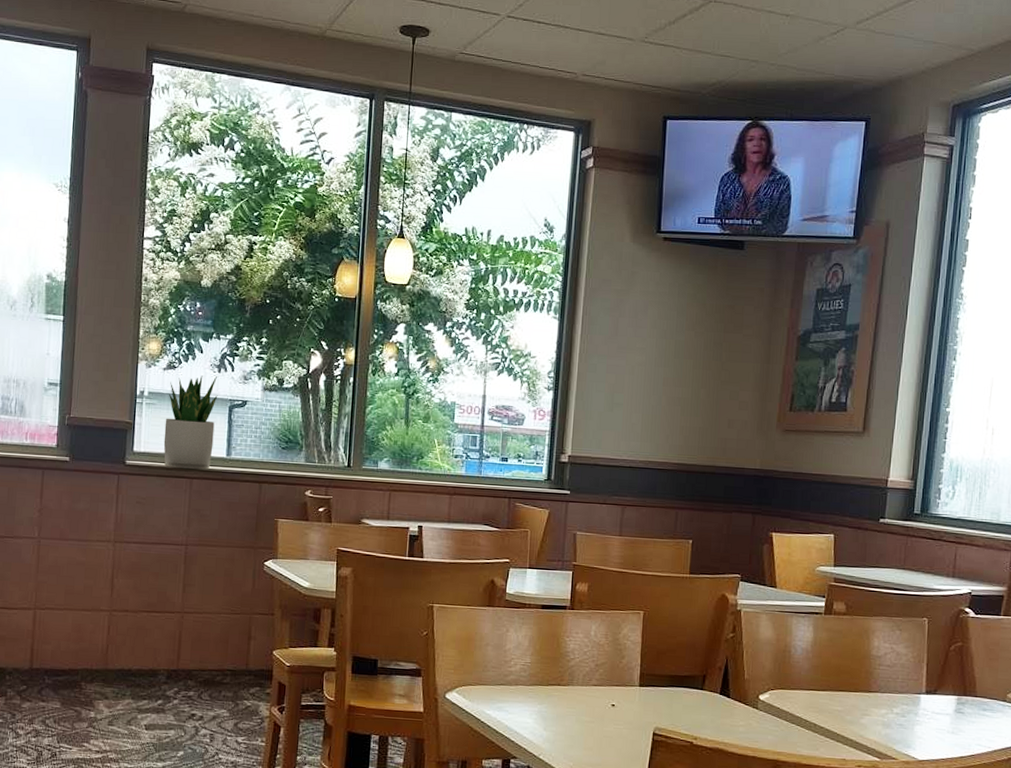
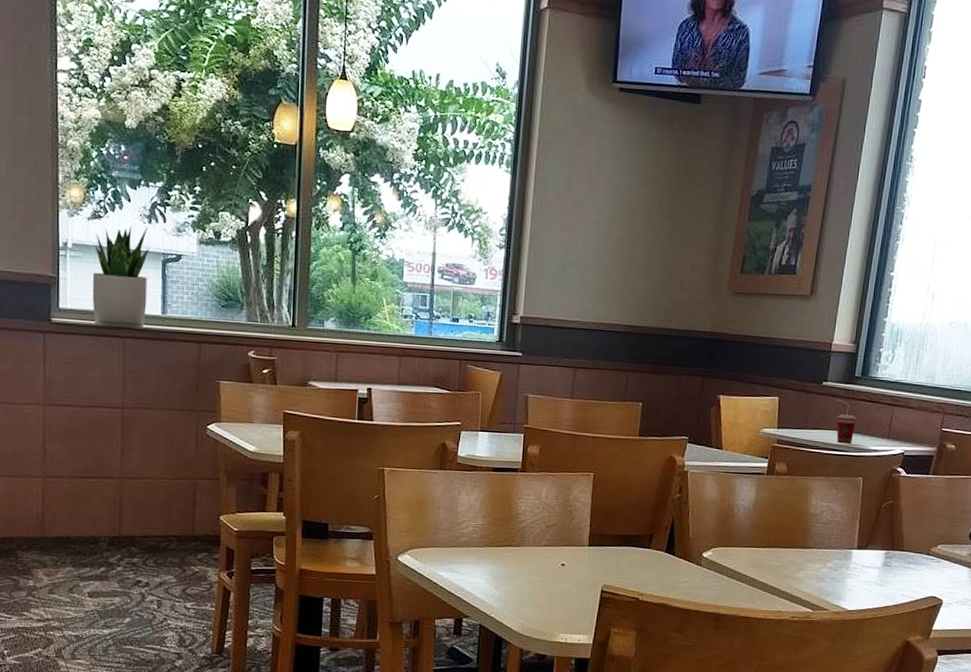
beverage cup: none [894,536,918,583] -> present [835,399,857,445]

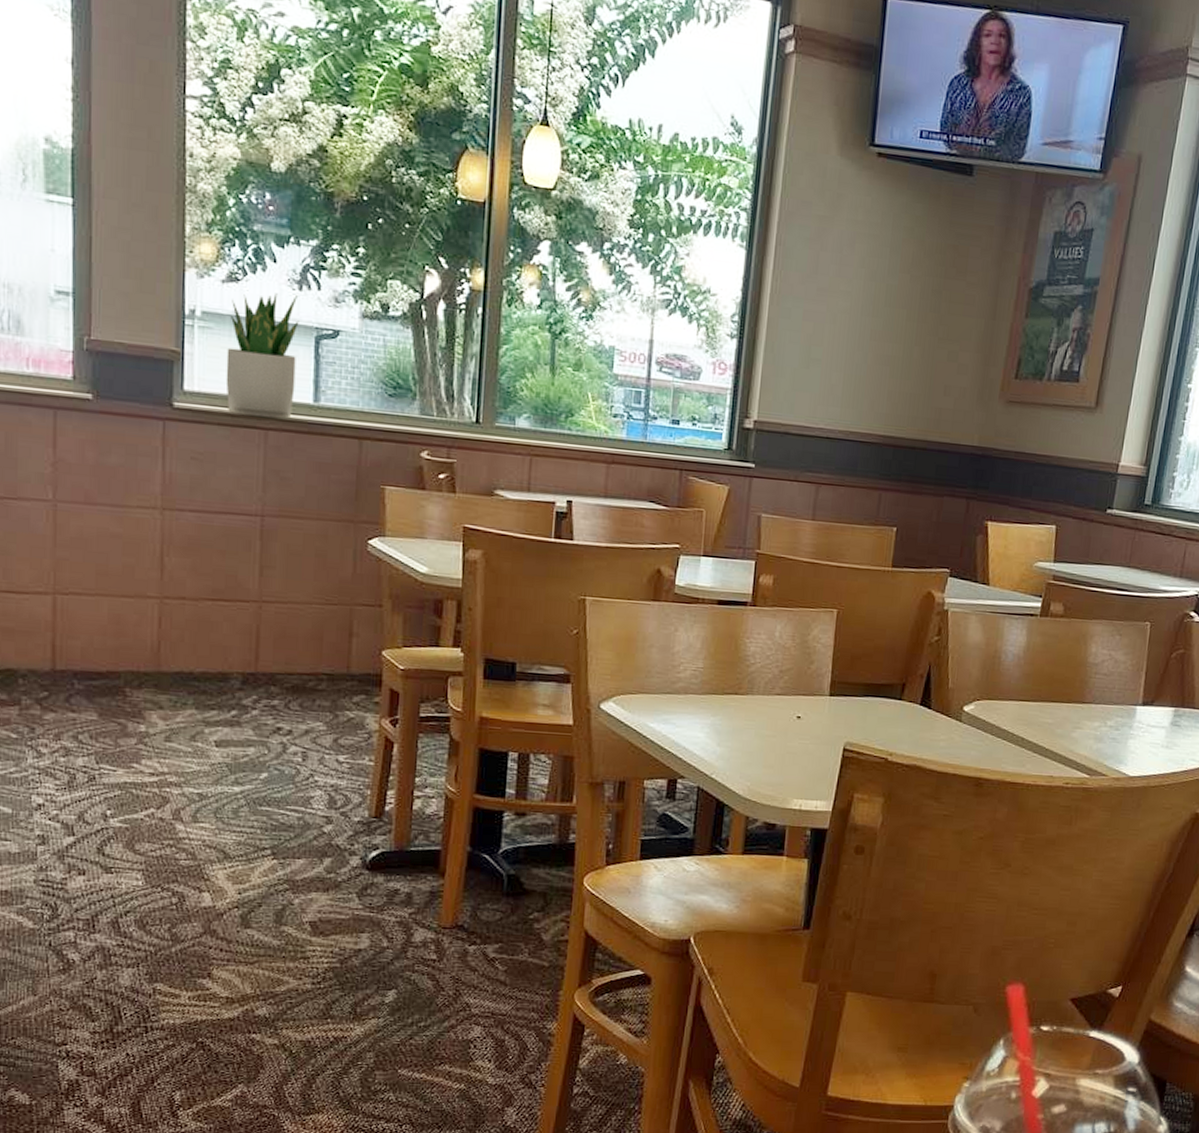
beverage cup: present [835,399,857,445] -> none [1121,530,1145,583]

